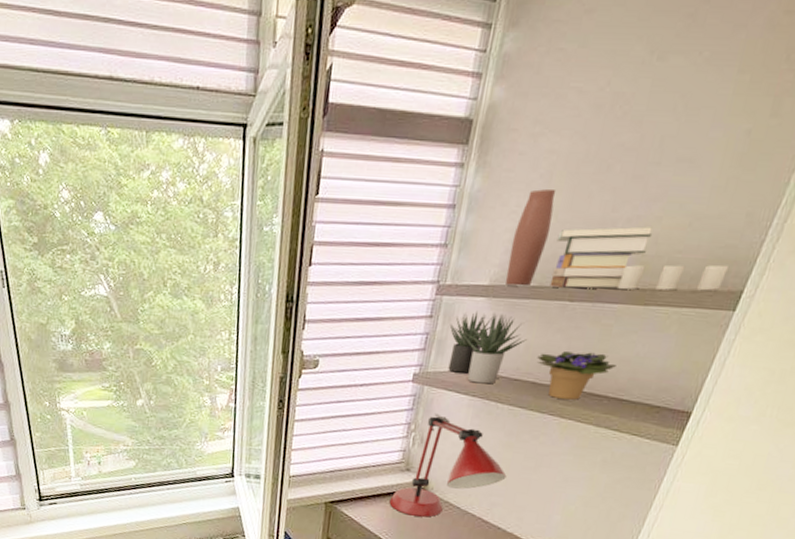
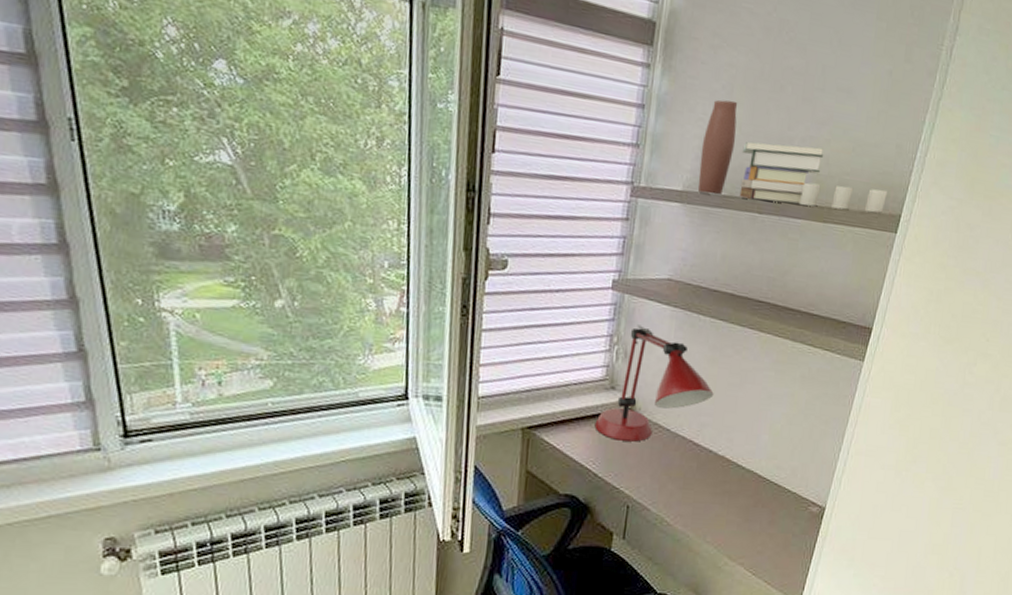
succulent plant: present [448,311,528,385] -> none [646,216,724,295]
potted flower: present [536,351,616,400] -> none [733,263,805,314]

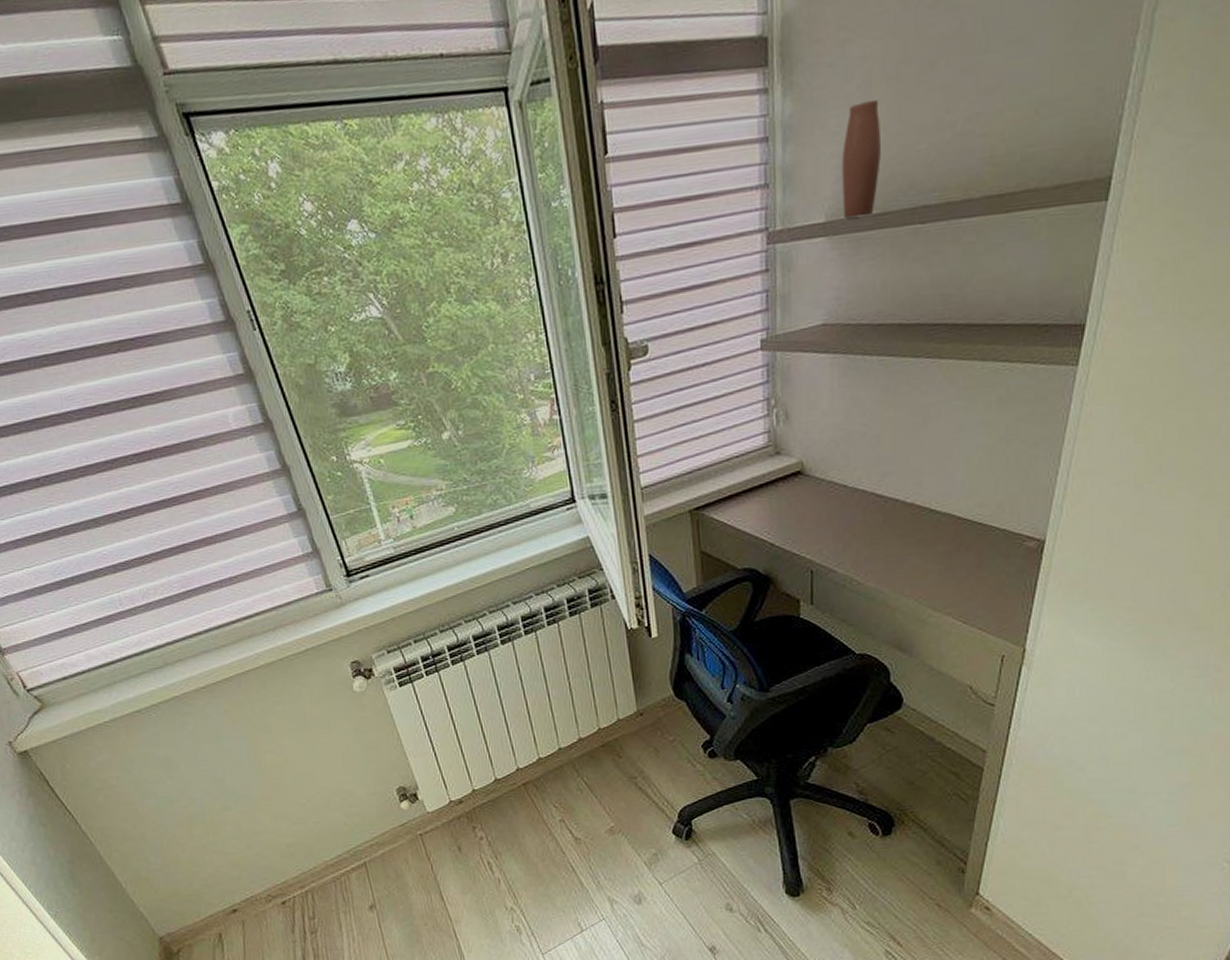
desk lamp: present [594,324,714,442] -> none [764,381,893,506]
books: present [739,141,824,205] -> none [891,123,998,211]
candle: present [798,182,888,213] -> none [970,150,1091,201]

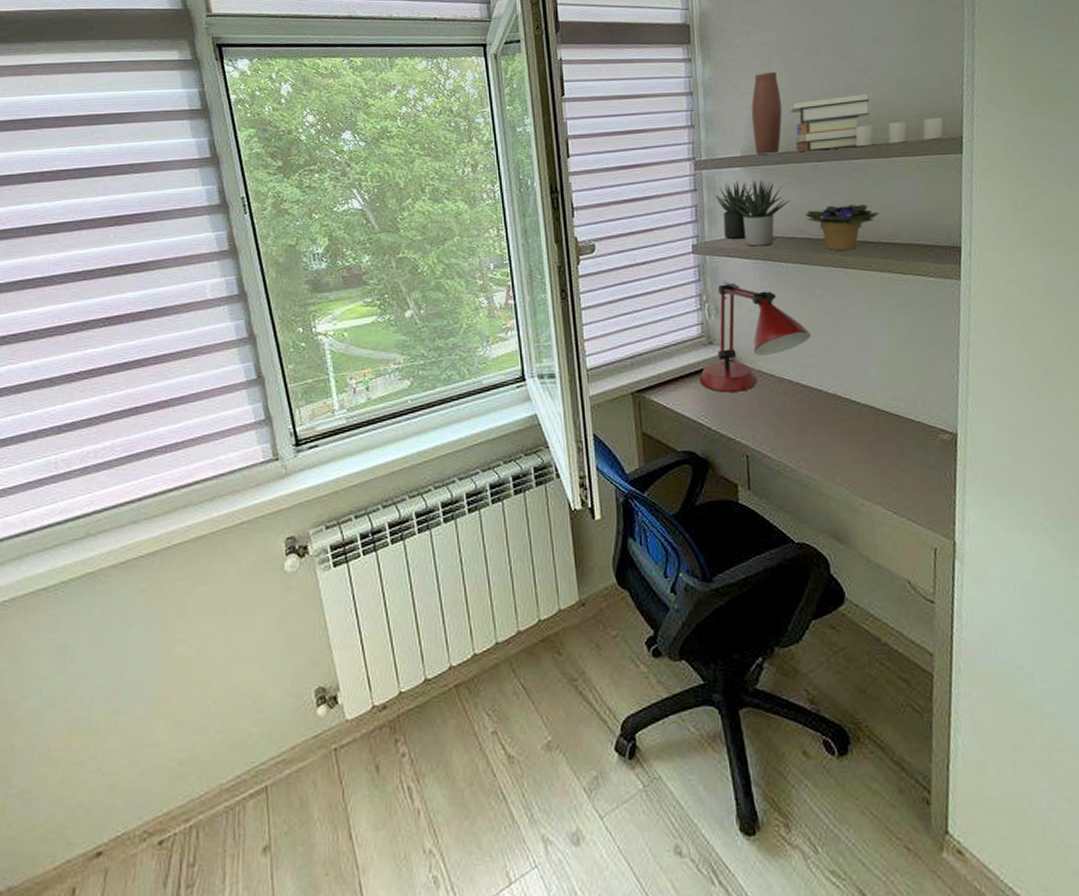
desk lamp: none [764,381,893,506] -> present [699,281,811,392]
succulent plant: none [790,252,883,338] -> present [715,179,792,247]
books: none [891,123,998,211] -> present [790,93,870,151]
potted flower: none [898,276,989,338] -> present [805,204,879,250]
candle: none [970,150,1091,201] -> present [855,117,944,147]

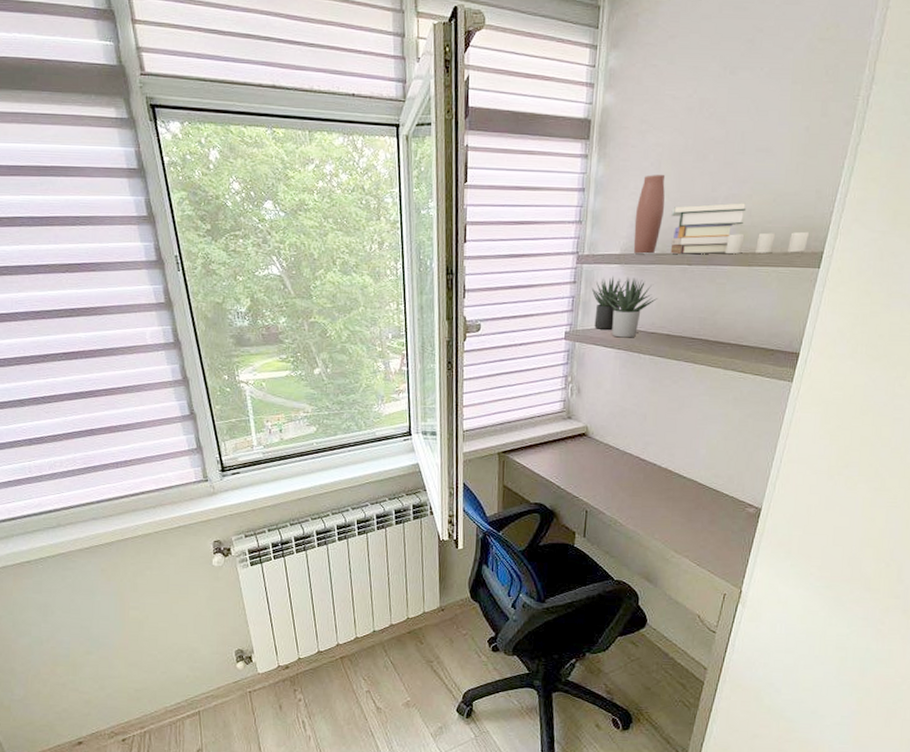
desk lamp: present [699,281,811,392] -> none [556,366,655,460]
potted flower: present [805,204,879,250] -> none [668,307,733,348]

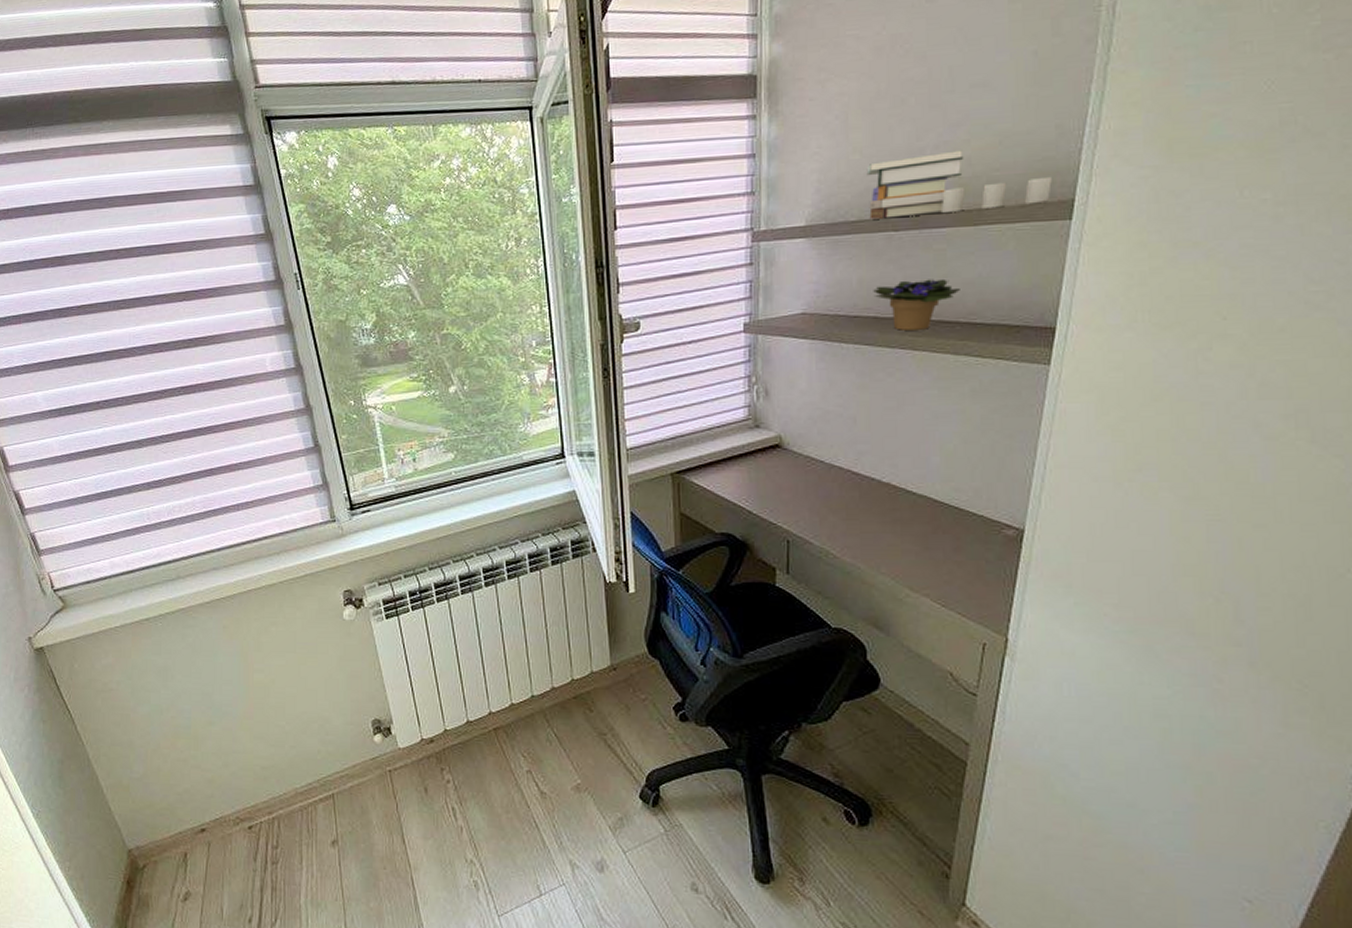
succulent plant: present [591,276,659,338] -> none [772,251,859,326]
vase: present [633,175,666,254] -> none [820,128,858,223]
potted flower: none [668,307,733,348] -> present [873,278,960,331]

